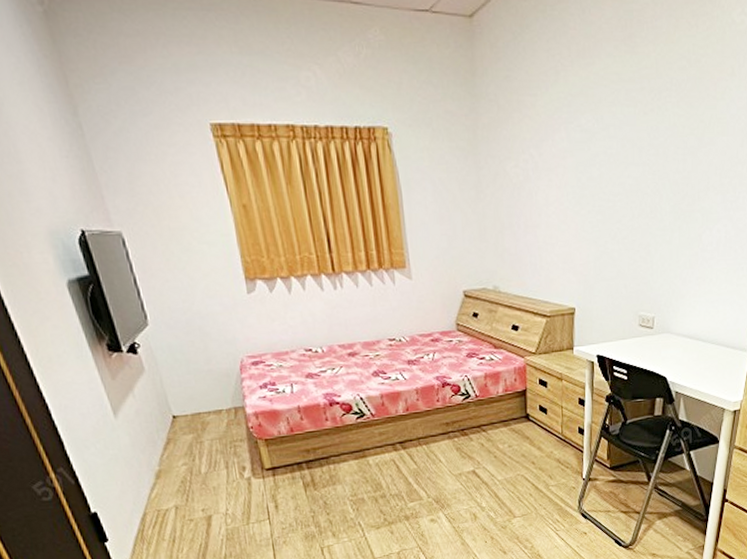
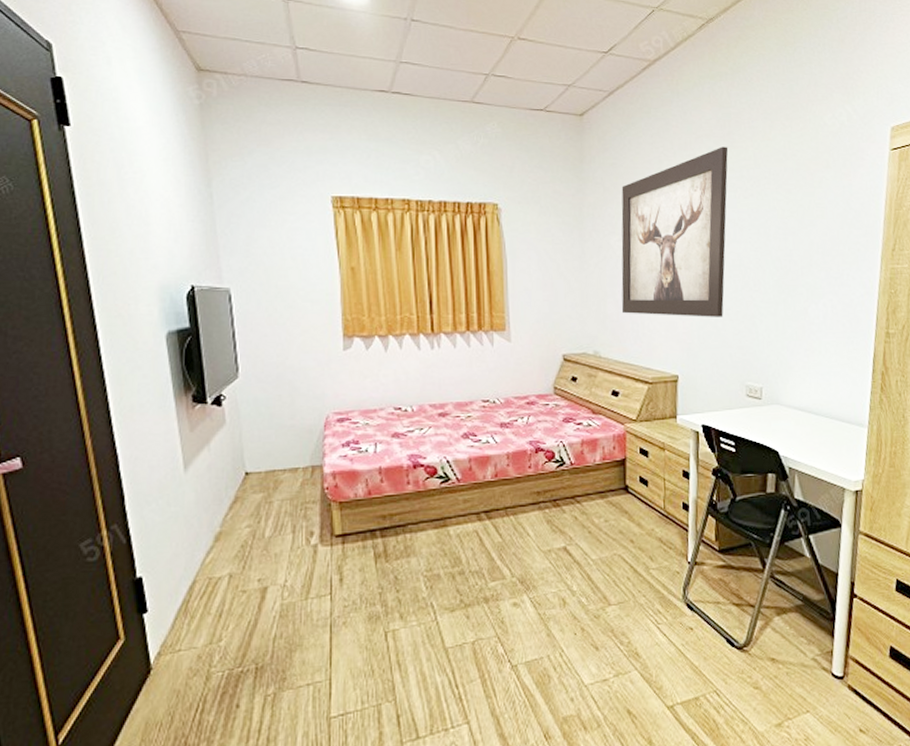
wall art: none [516,52,629,248] -> present [621,146,729,317]

